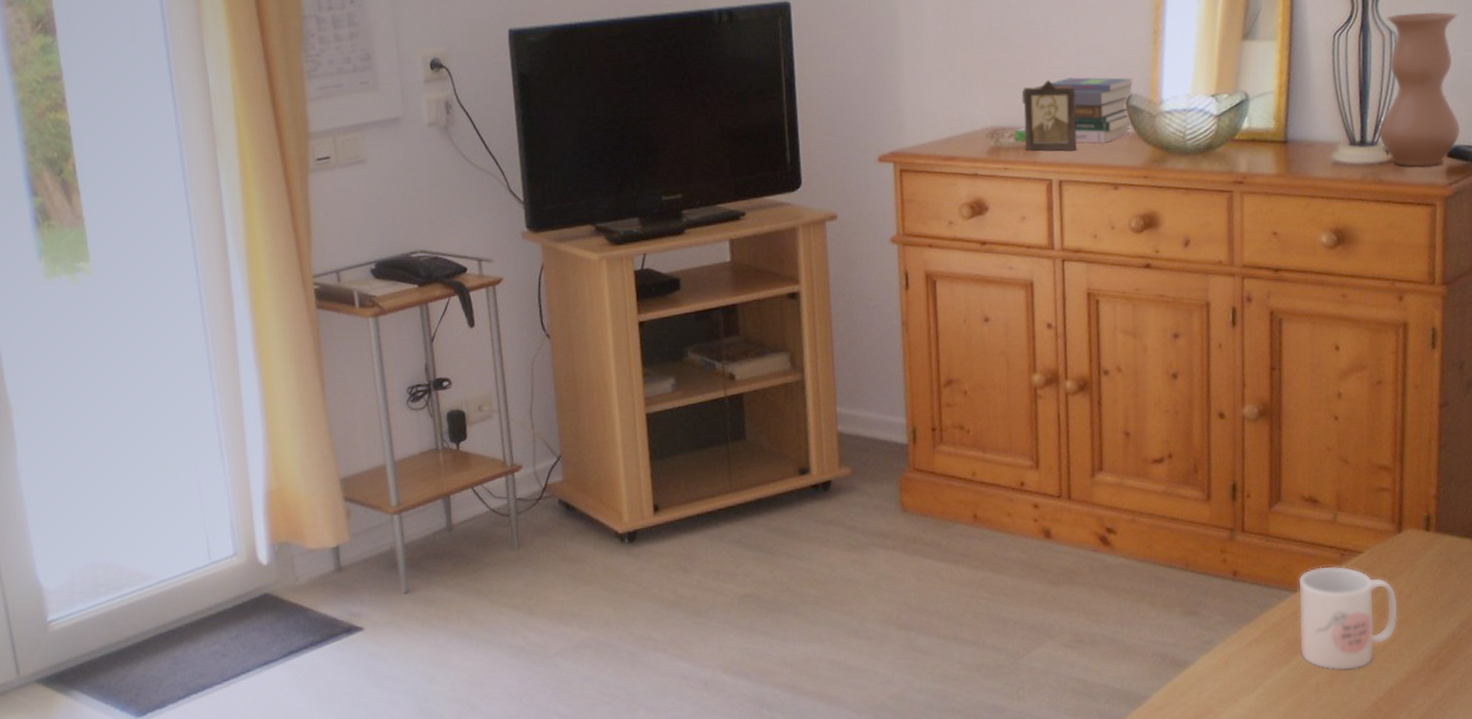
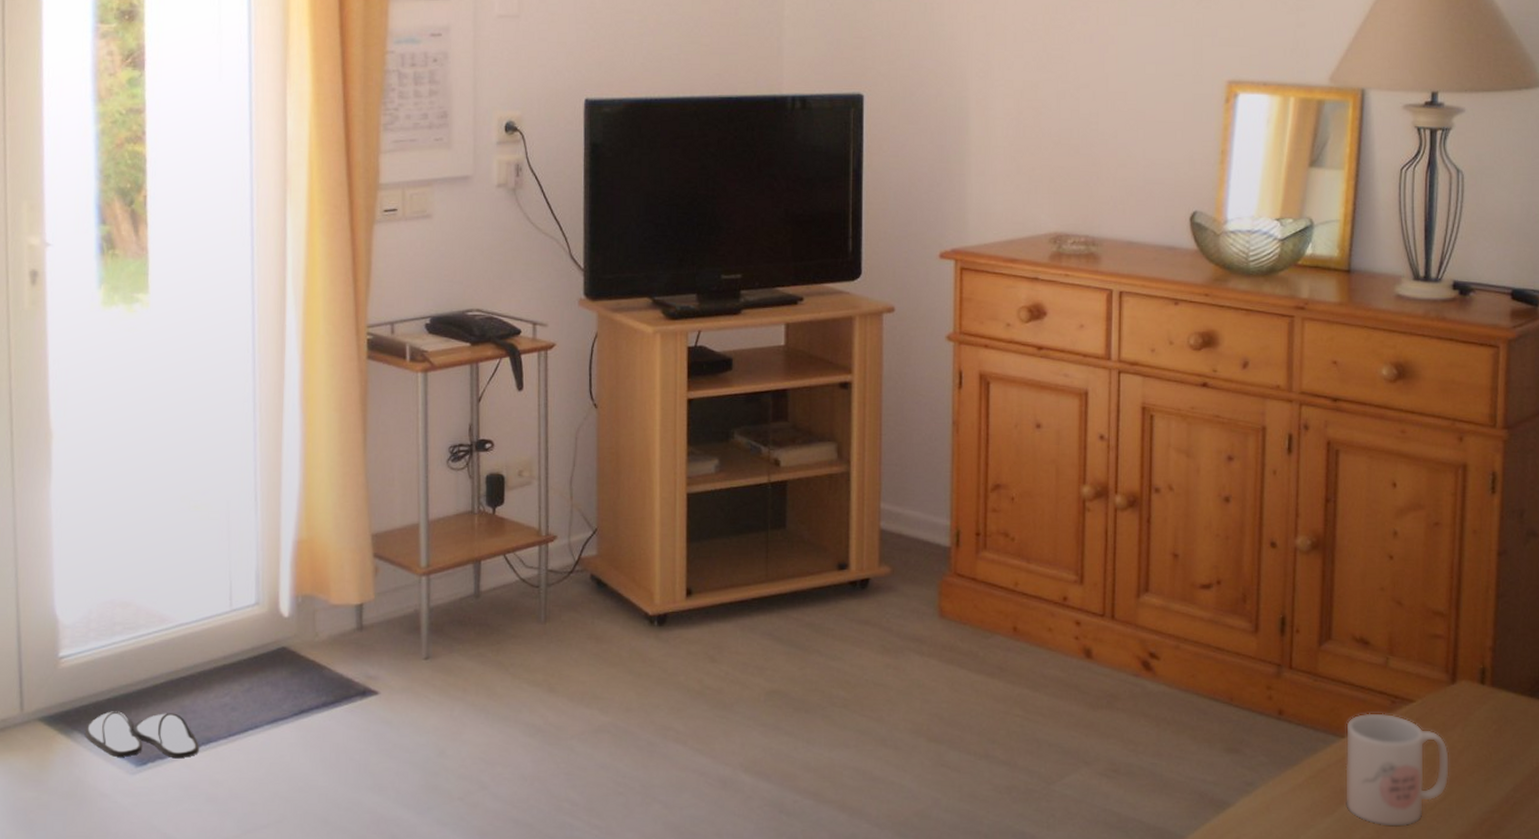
slippers: none [82,664,195,710] -> present [84,711,199,759]
books: present [1014,76,1133,144] -> none [1077,189,1198,258]
photo frame: present [1024,80,1077,152] -> none [1086,191,1140,263]
vase: present [1379,11,1461,168] -> none [1444,153,1526,308]

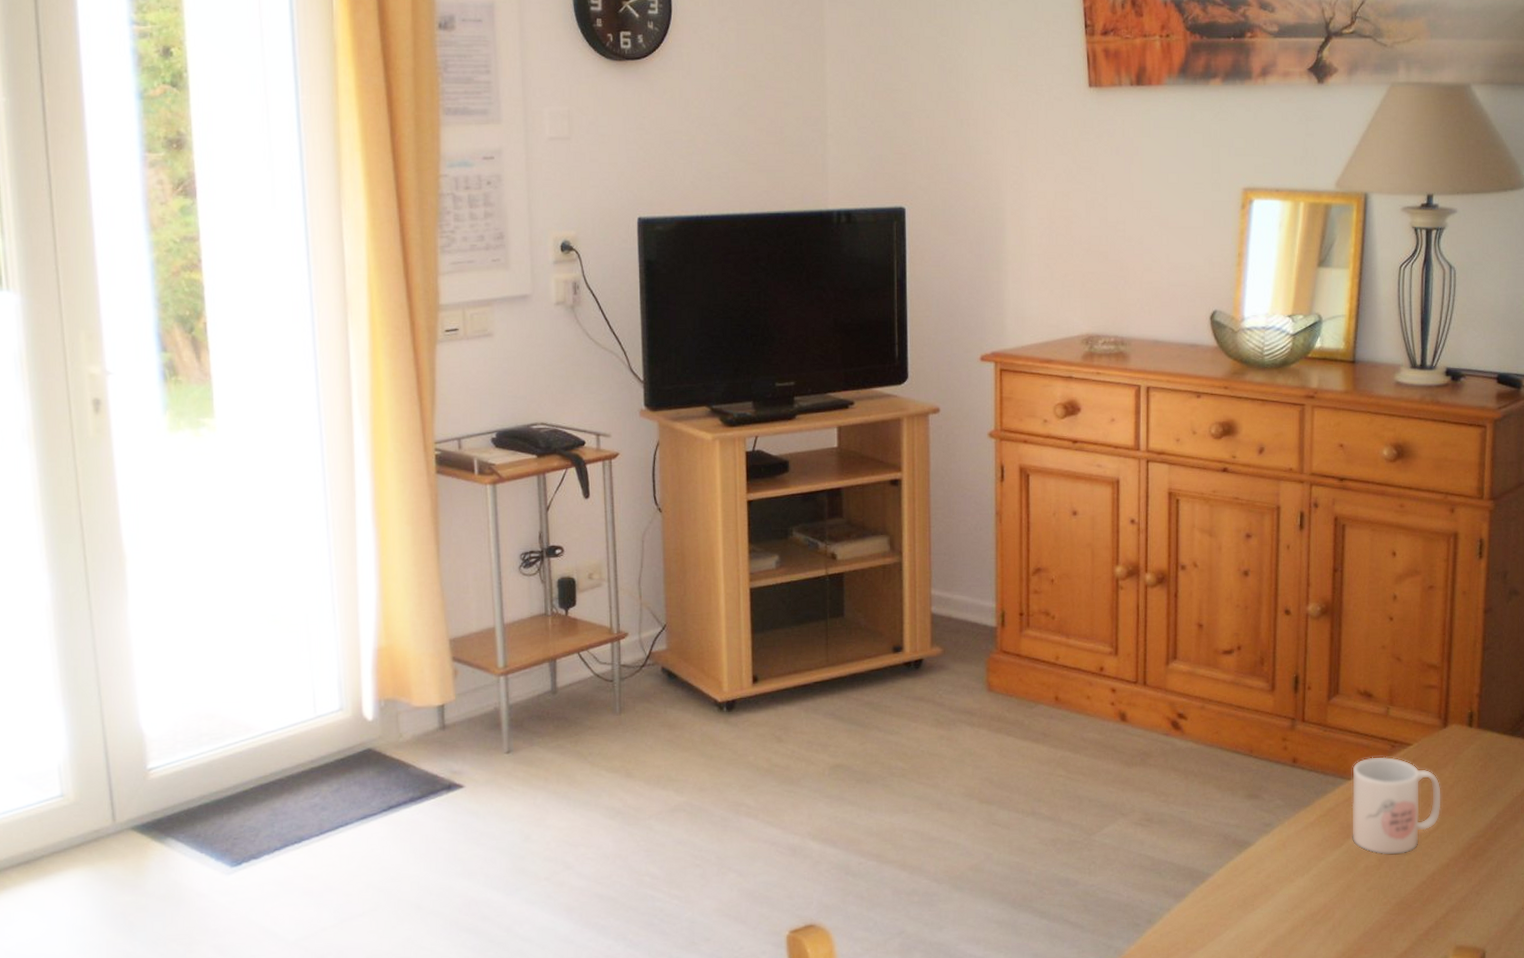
slippers: present [84,711,199,759] -> none [178,815,292,859]

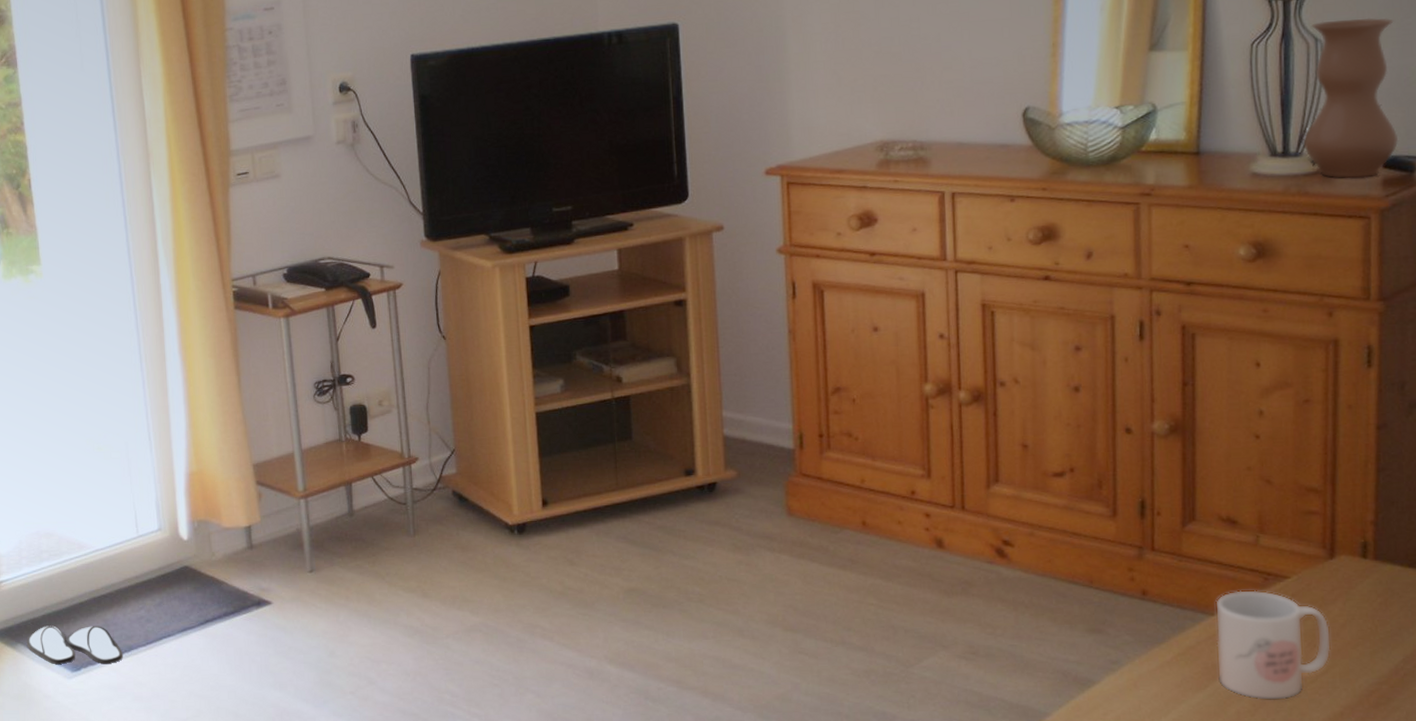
slippers: none [178,815,292,859] -> present [26,626,123,664]
vase: none [1438,251,1510,392] -> present [1304,17,1399,179]

